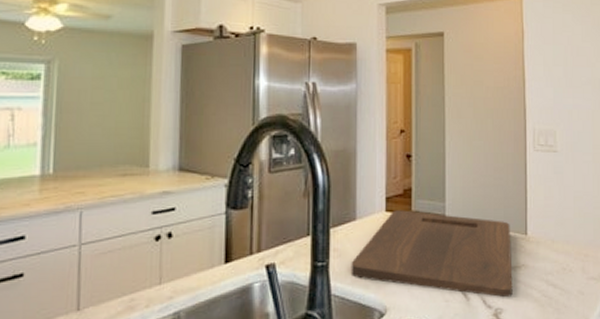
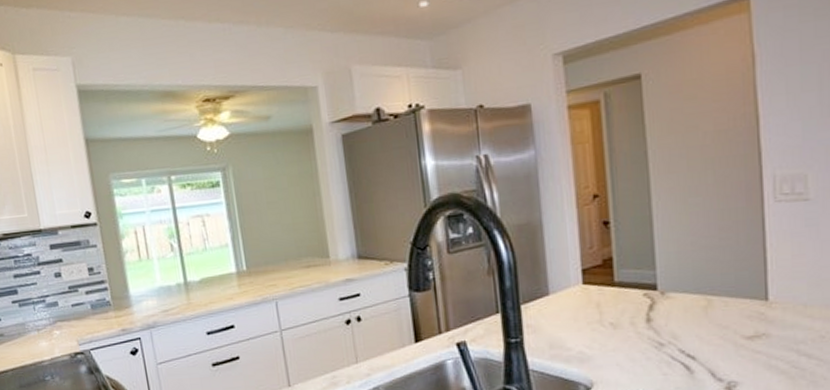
cutting board: present [350,210,513,298] -> none [547,281,751,370]

